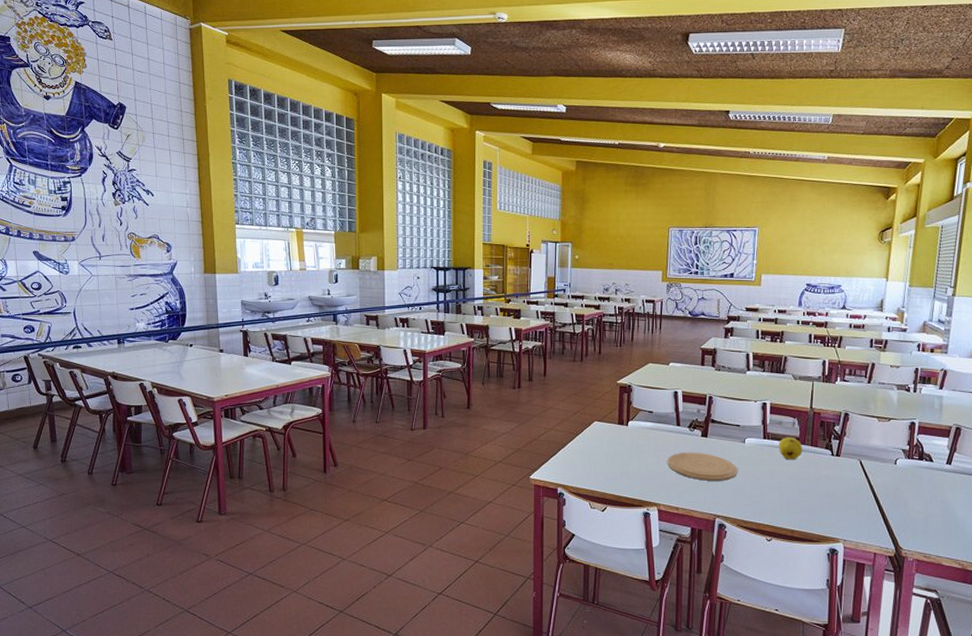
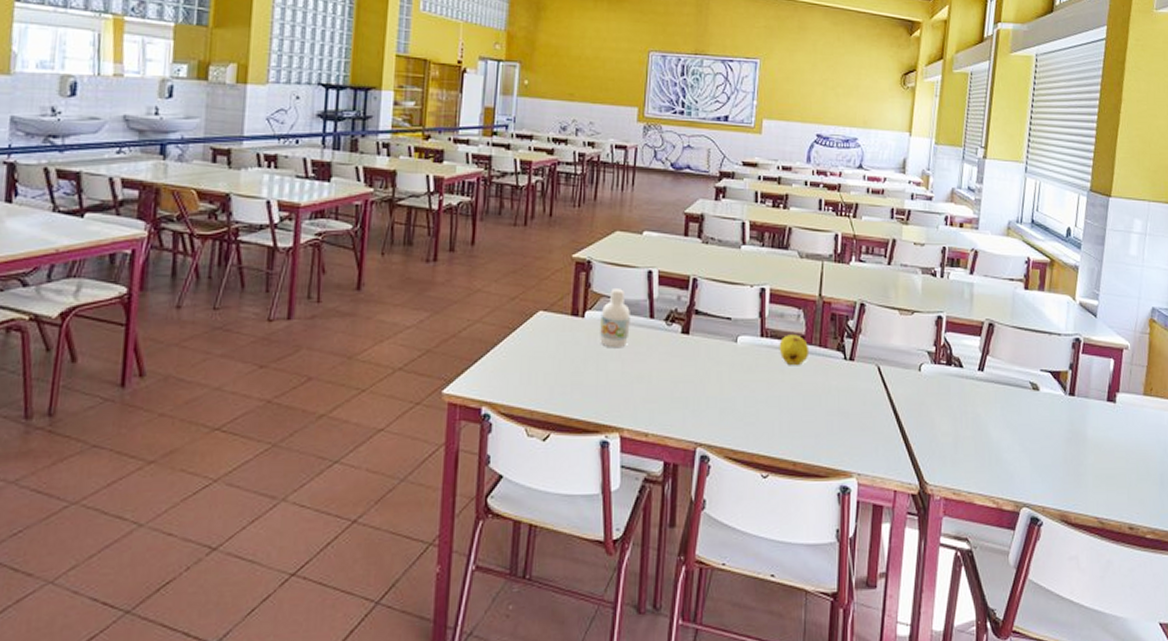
bottle: none [639,405,662,448] -> present [599,289,630,348]
plate: present [667,452,738,481] -> none [635,354,727,395]

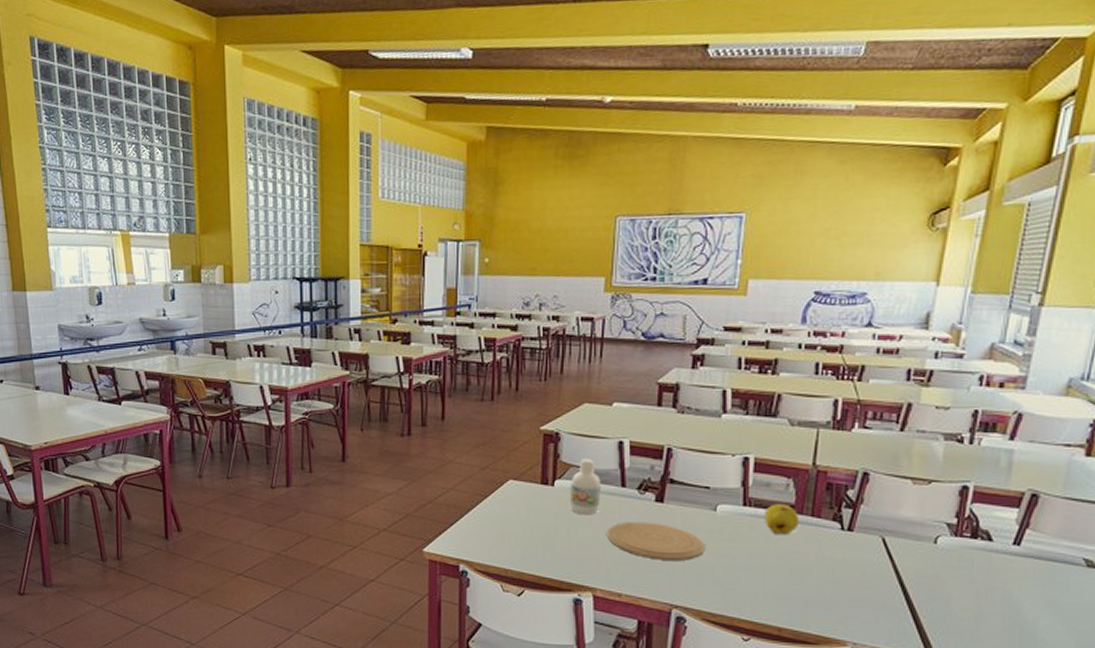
plate: none [635,354,727,395] -> present [607,521,705,560]

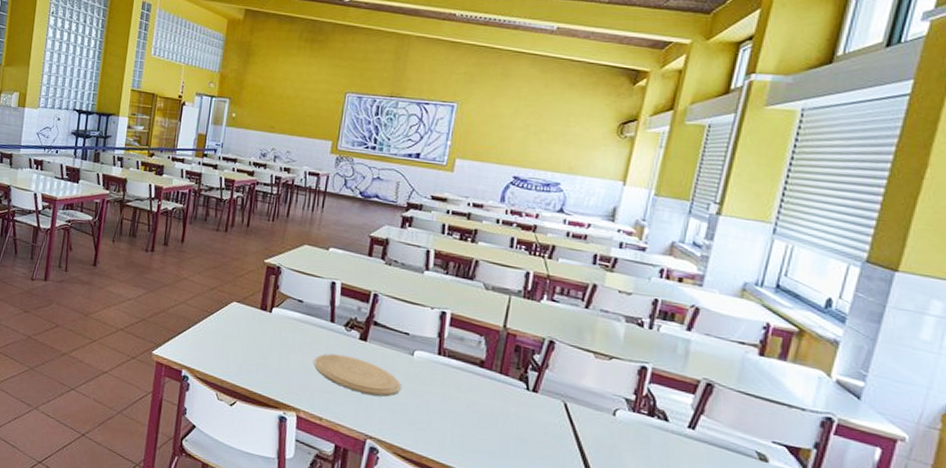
bottle: present [569,459,601,515] -> none [283,292,313,343]
fruit: present [764,504,800,535] -> none [456,357,489,388]

